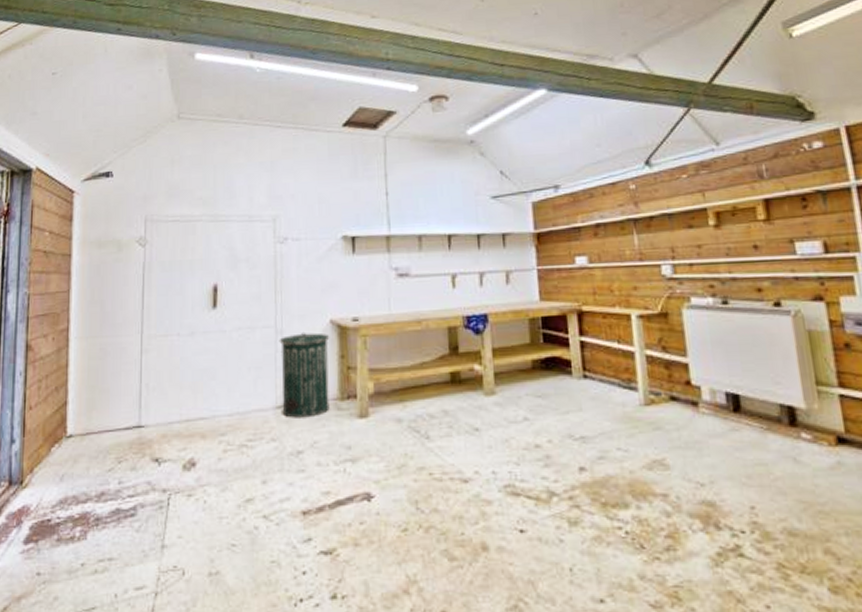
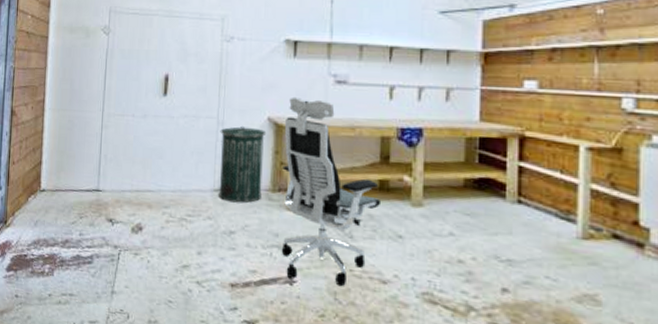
office chair: none [348,294,455,494] -> present [281,96,382,287]

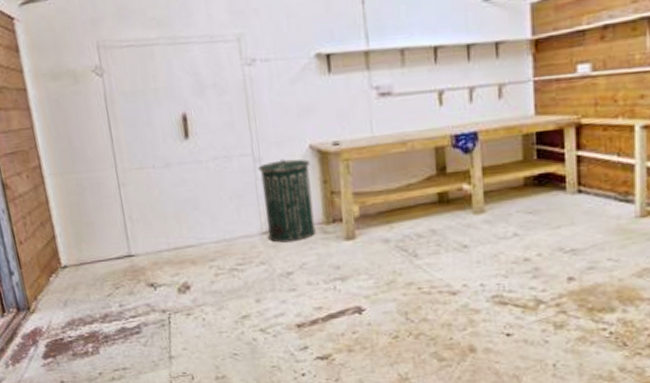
office chair: present [281,96,382,287] -> none [328,116,443,307]

